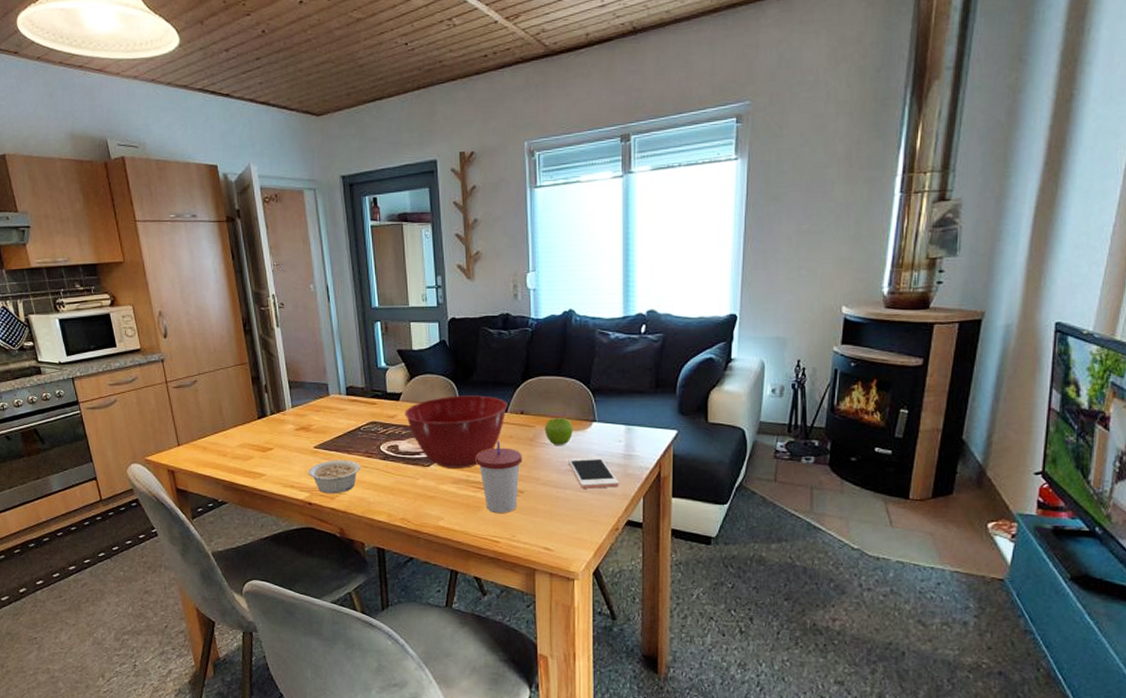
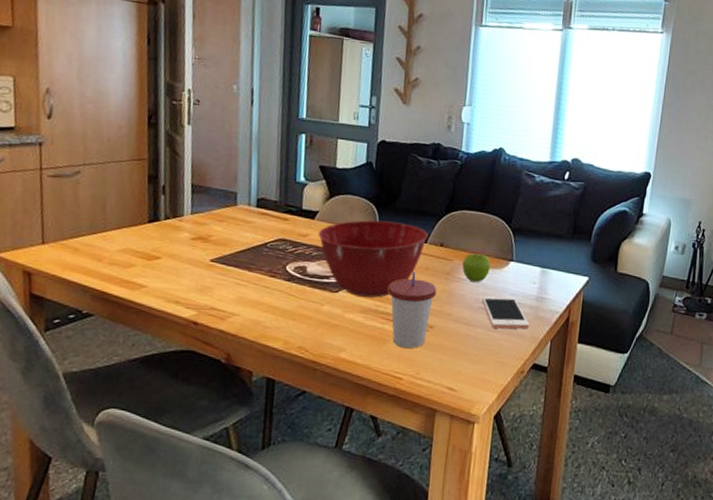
legume: present [308,460,361,494] -> none [199,276,262,315]

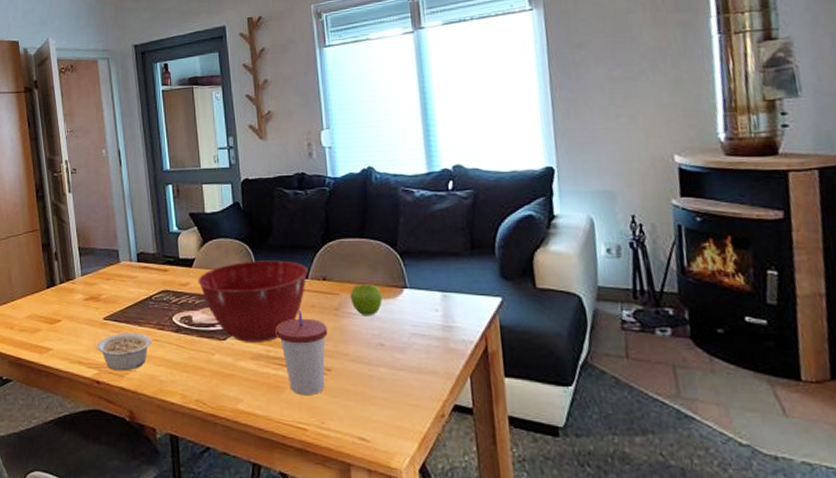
legume: none [199,276,262,315] -> present [97,333,153,371]
cell phone: present [481,295,529,329] -> none [379,328,440,366]

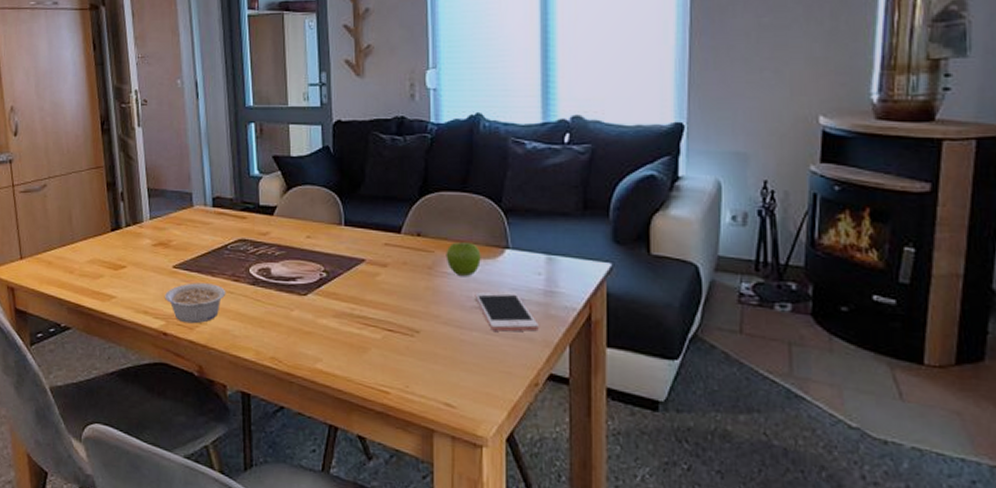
mixing bowl: present [198,260,308,342] -> none [279,211,402,300]
cup: present [276,311,328,394] -> none [363,268,419,357]
cell phone: none [379,328,440,366] -> present [474,291,539,332]

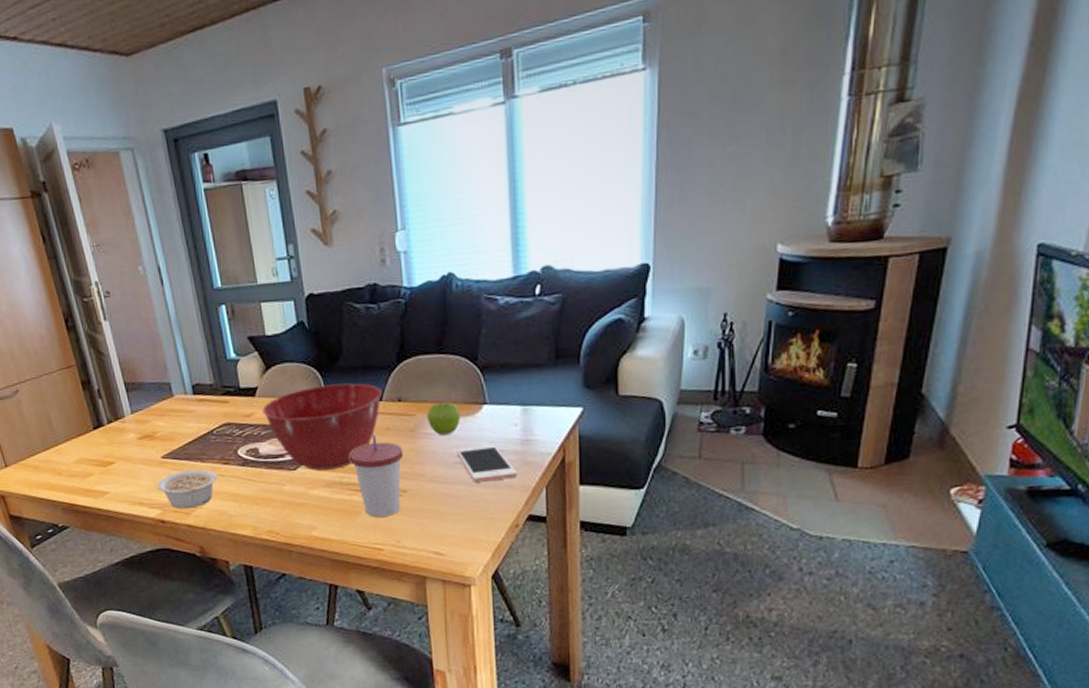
mixing bowl: none [279,211,402,300] -> present [262,383,383,471]
cup: none [363,268,419,357] -> present [350,435,403,517]

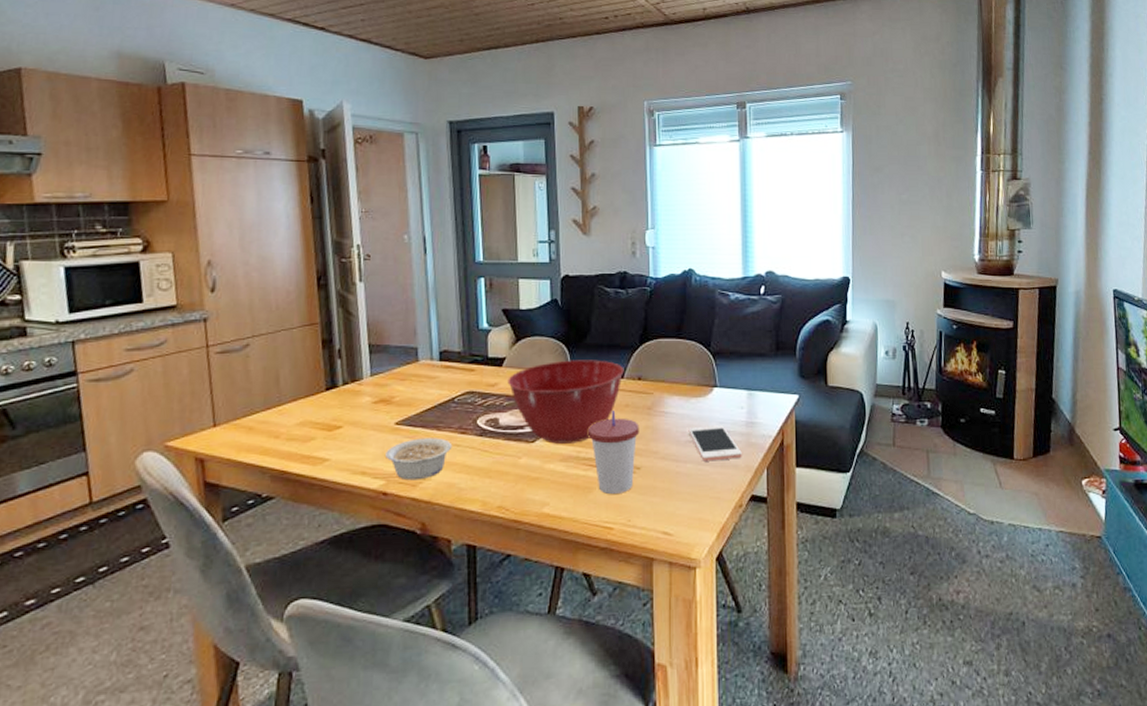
fruit: present [426,402,461,436] -> none [663,384,693,415]

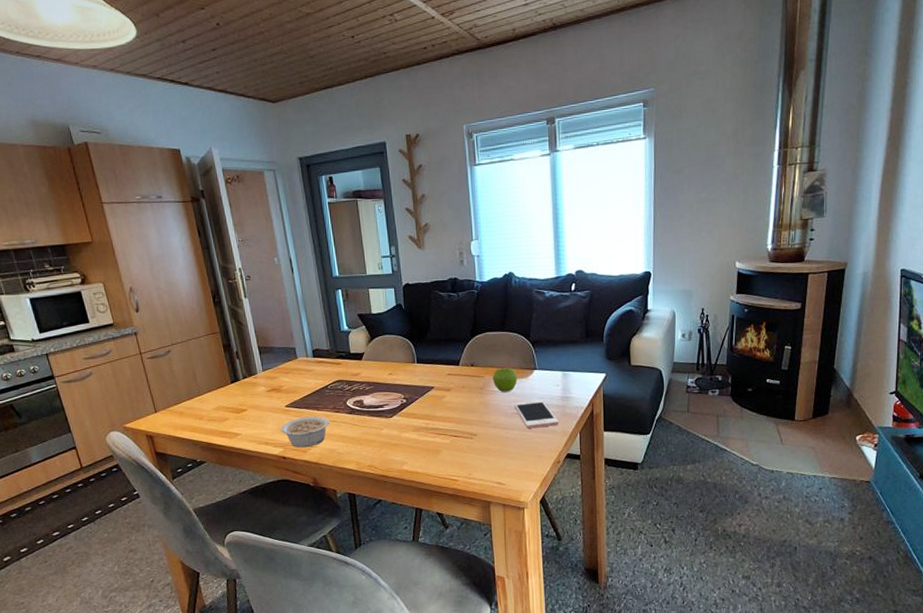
mixing bowl: present [508,360,624,444] -> none [367,351,460,418]
cup: present [589,411,640,494] -> none [434,391,475,455]
fruit: none [663,384,693,415] -> present [492,368,517,393]

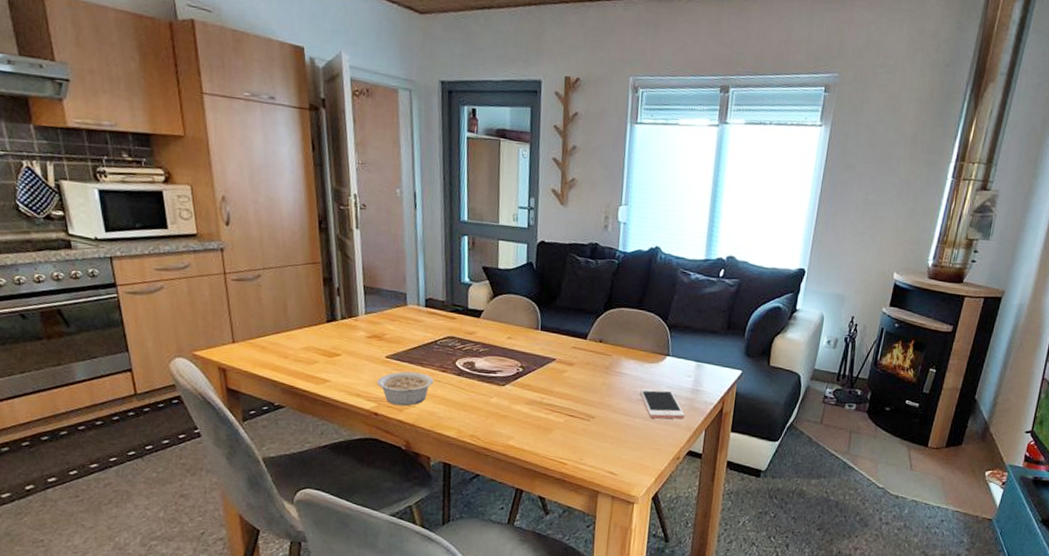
fruit: present [492,368,517,393] -> none [620,349,648,376]

